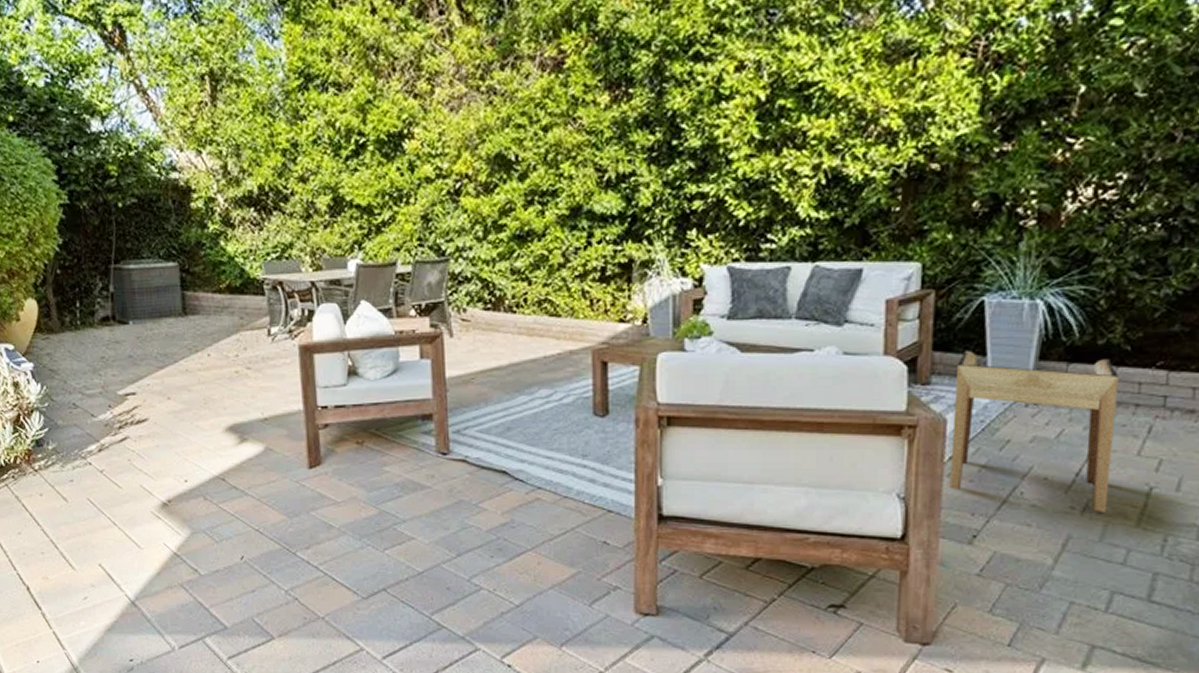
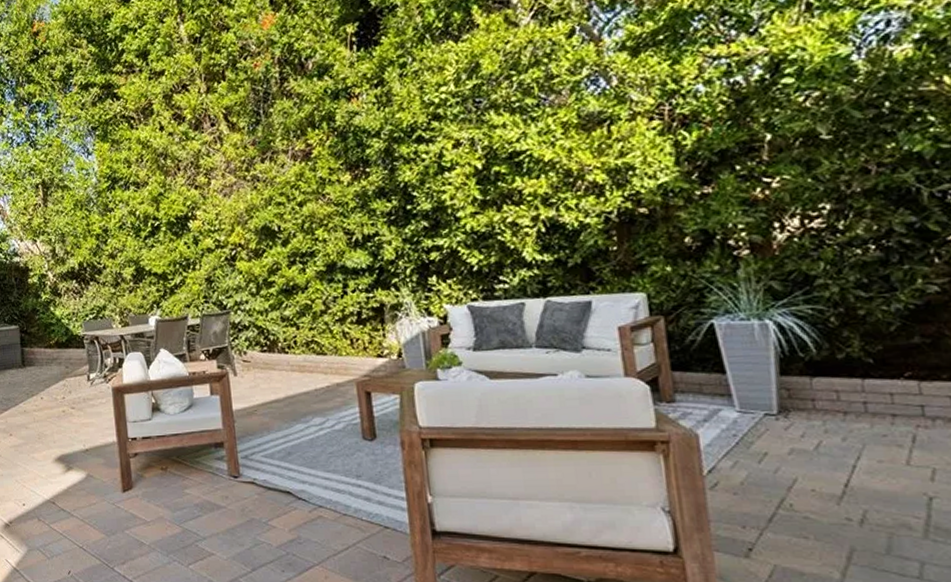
side table: present [949,350,1119,512] -> none [698,369,887,523]

